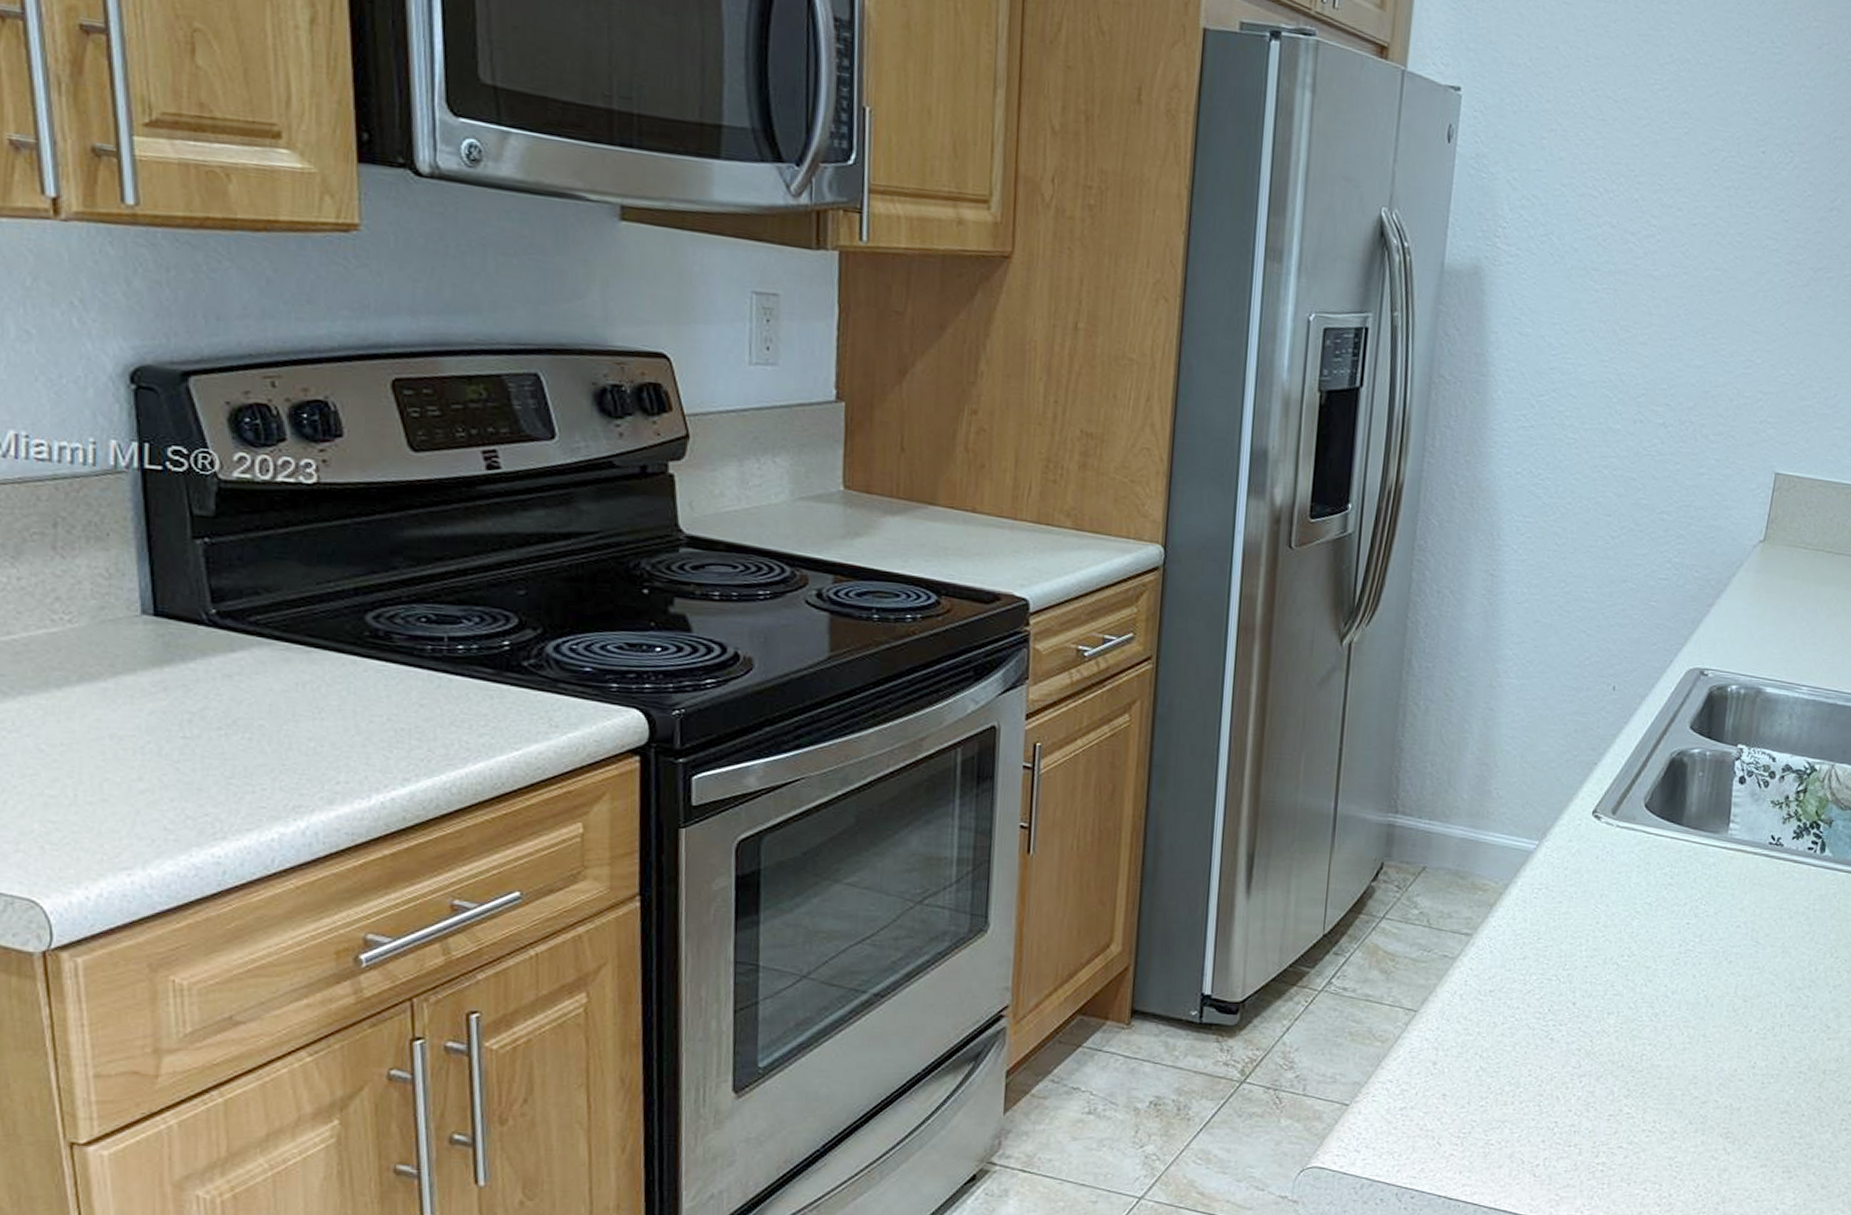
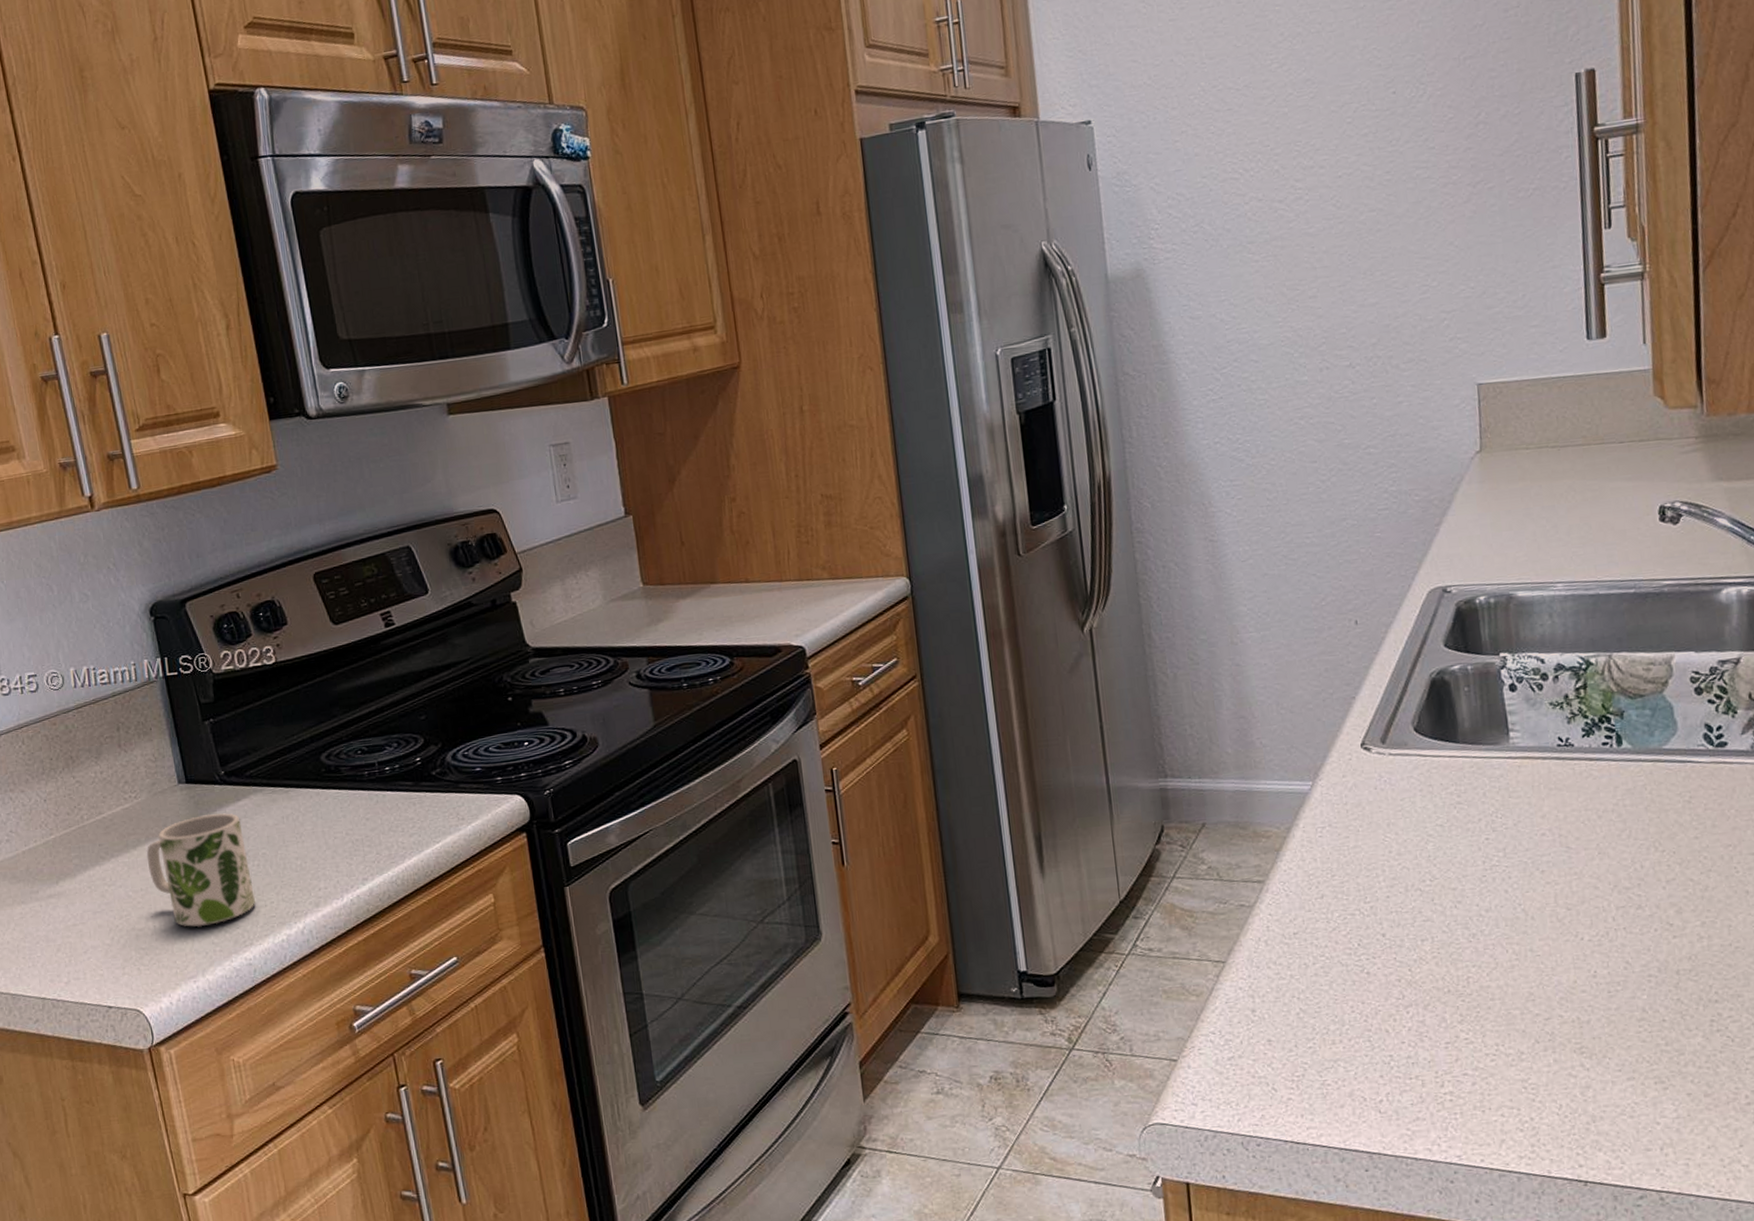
mug: none [76,661,238,806] -> present [146,813,255,928]

